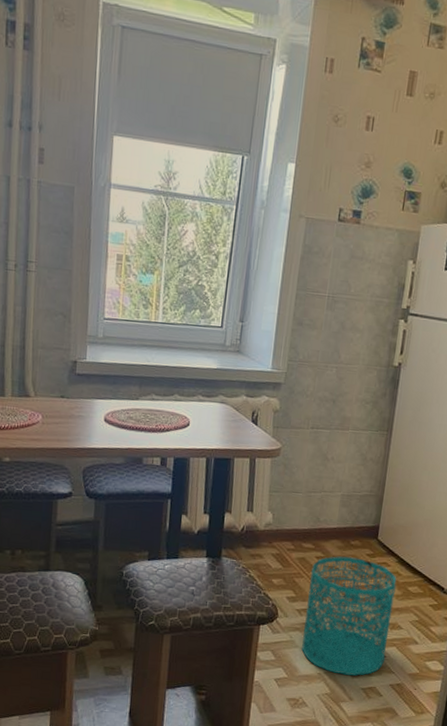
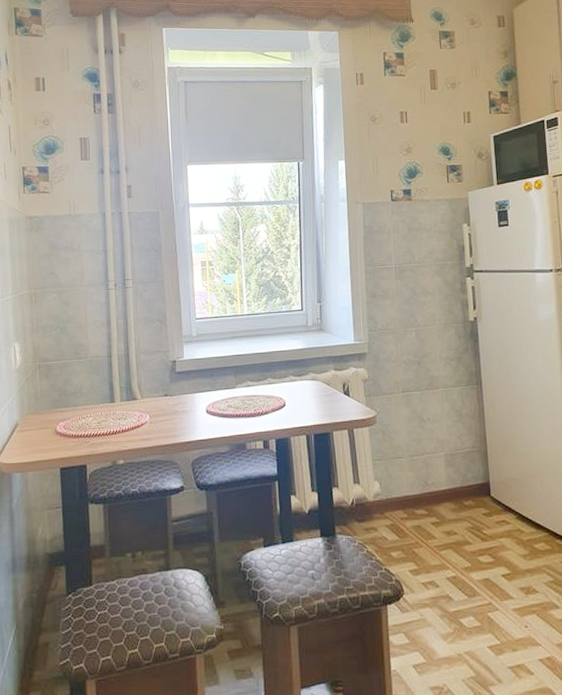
wastebasket: present [301,556,397,676] -> none [428,518,528,653]

